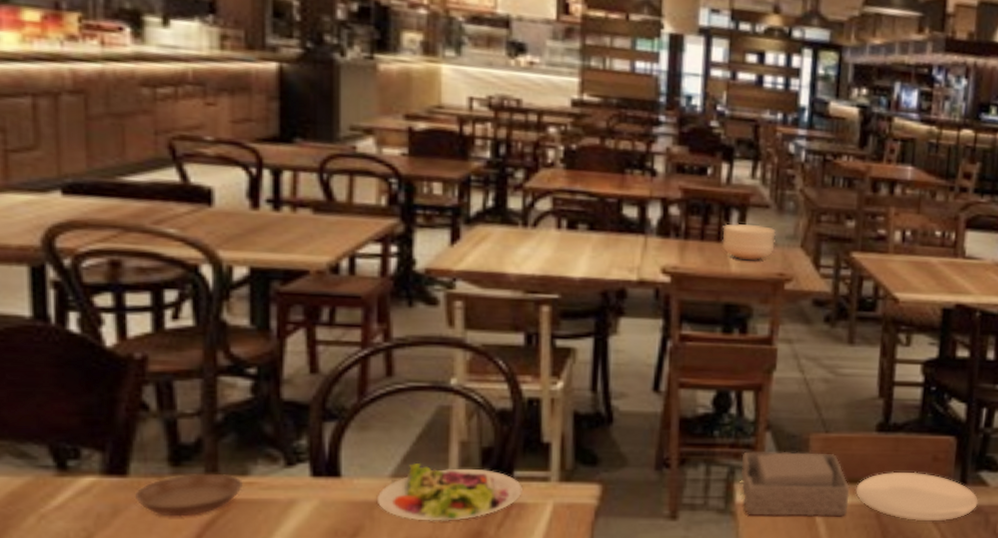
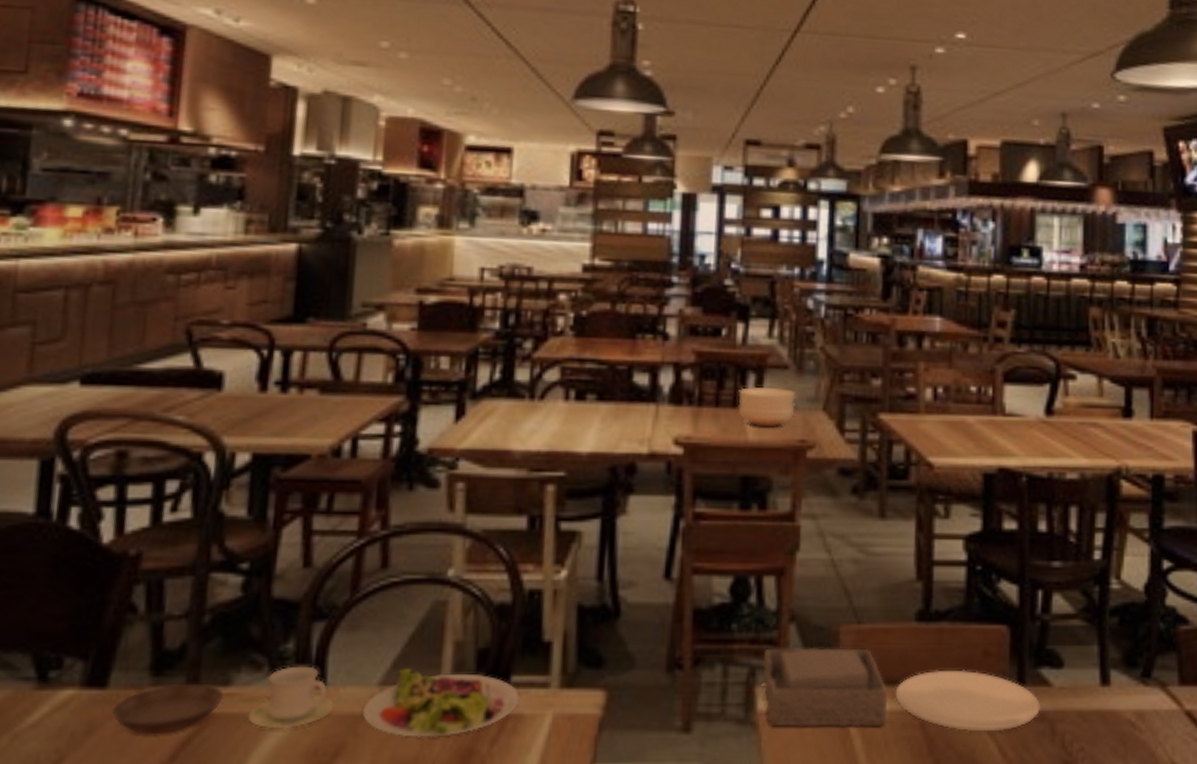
cup and saucer: none [268,459,351,513] -> present [247,666,336,729]

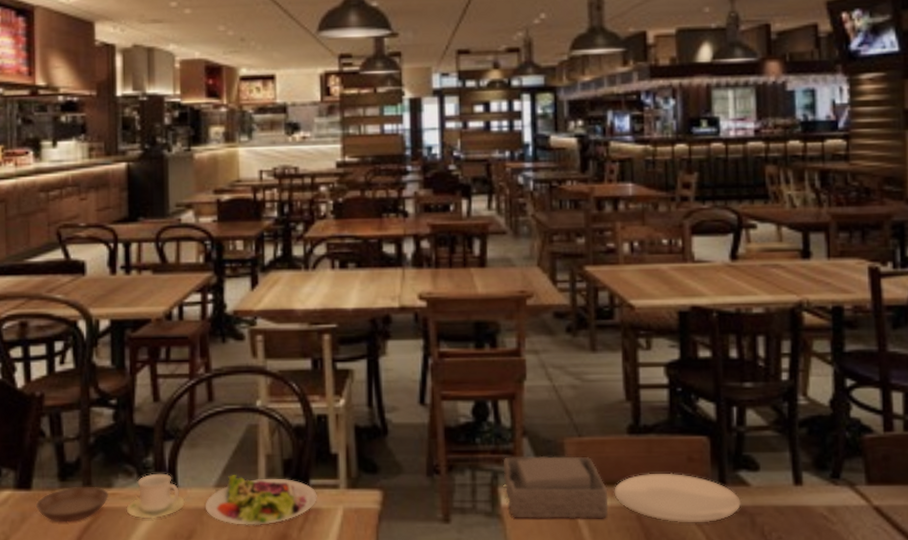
bowl: present [738,386,796,428] -> none [467,249,514,282]

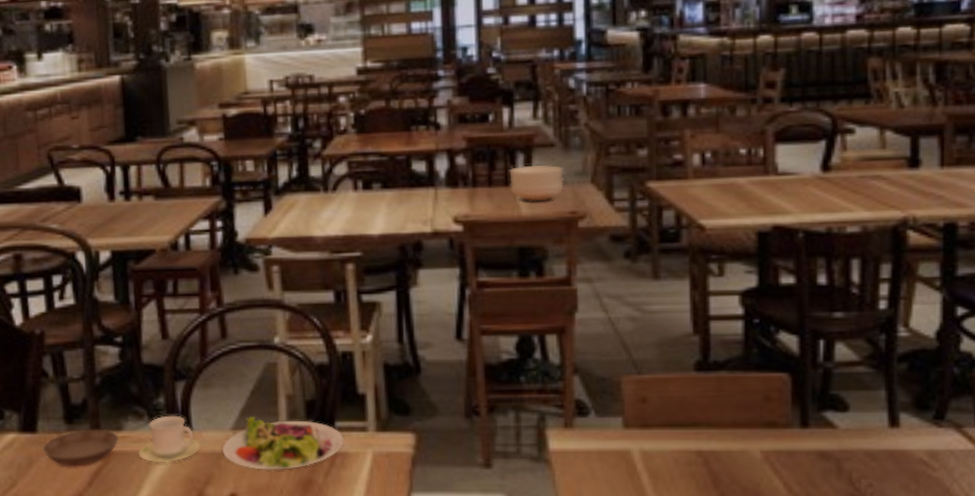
bowl: none [467,249,514,282] -> present [509,165,564,202]
napkin holder: present [503,456,609,519] -> none [551,396,672,464]
plate: present [614,473,741,523] -> none [678,414,825,469]

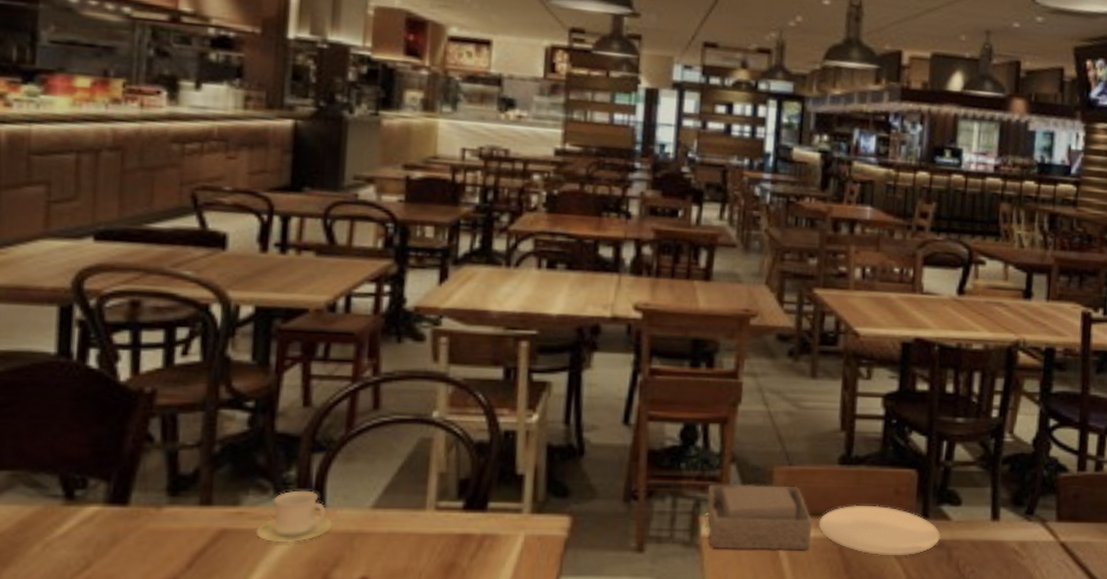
saucer: present [43,429,120,467] -> none [134,503,235,546]
salad plate: present [223,417,344,471] -> none [358,494,496,553]
bowl: present [509,165,564,202] -> none [691,261,742,298]
napkin holder: none [551,396,672,464] -> present [705,484,813,551]
plate: none [678,414,825,469] -> present [818,505,940,556]

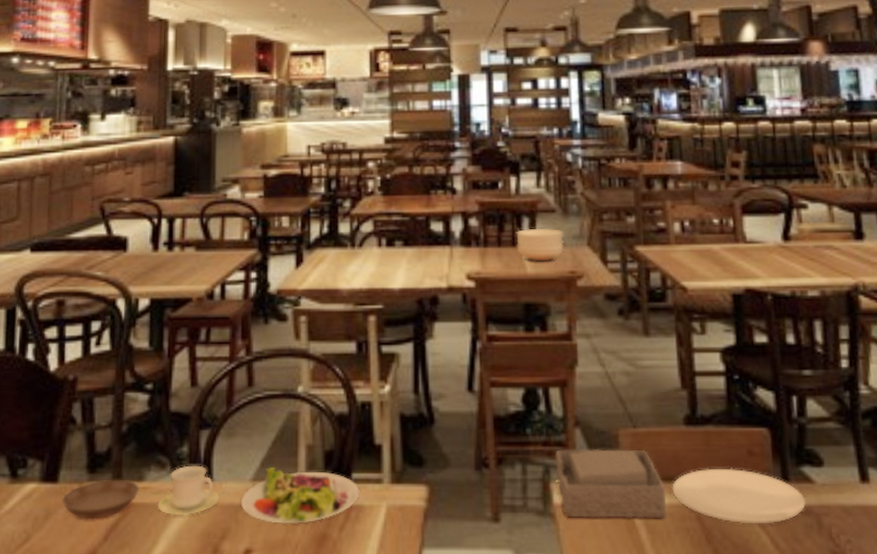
saucer: none [134,503,235,546] -> present [62,479,140,520]
salad plate: none [358,494,496,553] -> present [241,467,360,525]
bowl: none [691,261,742,298] -> present [516,228,564,262]

